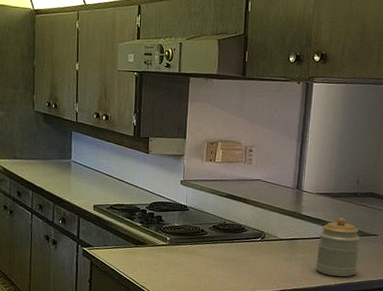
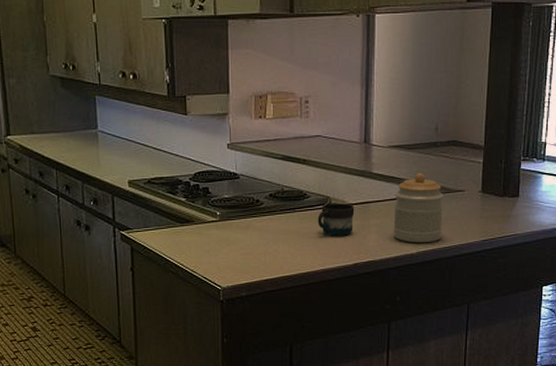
mug: none [252,237,285,266] -> present [317,202,355,236]

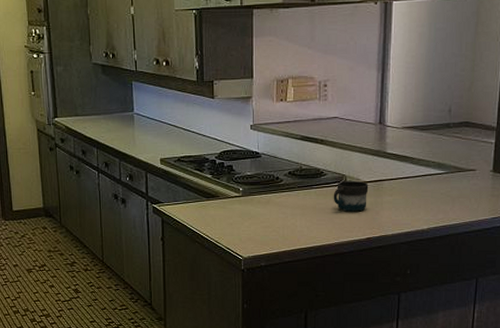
jar: present [393,172,444,243] -> none [405,152,456,220]

